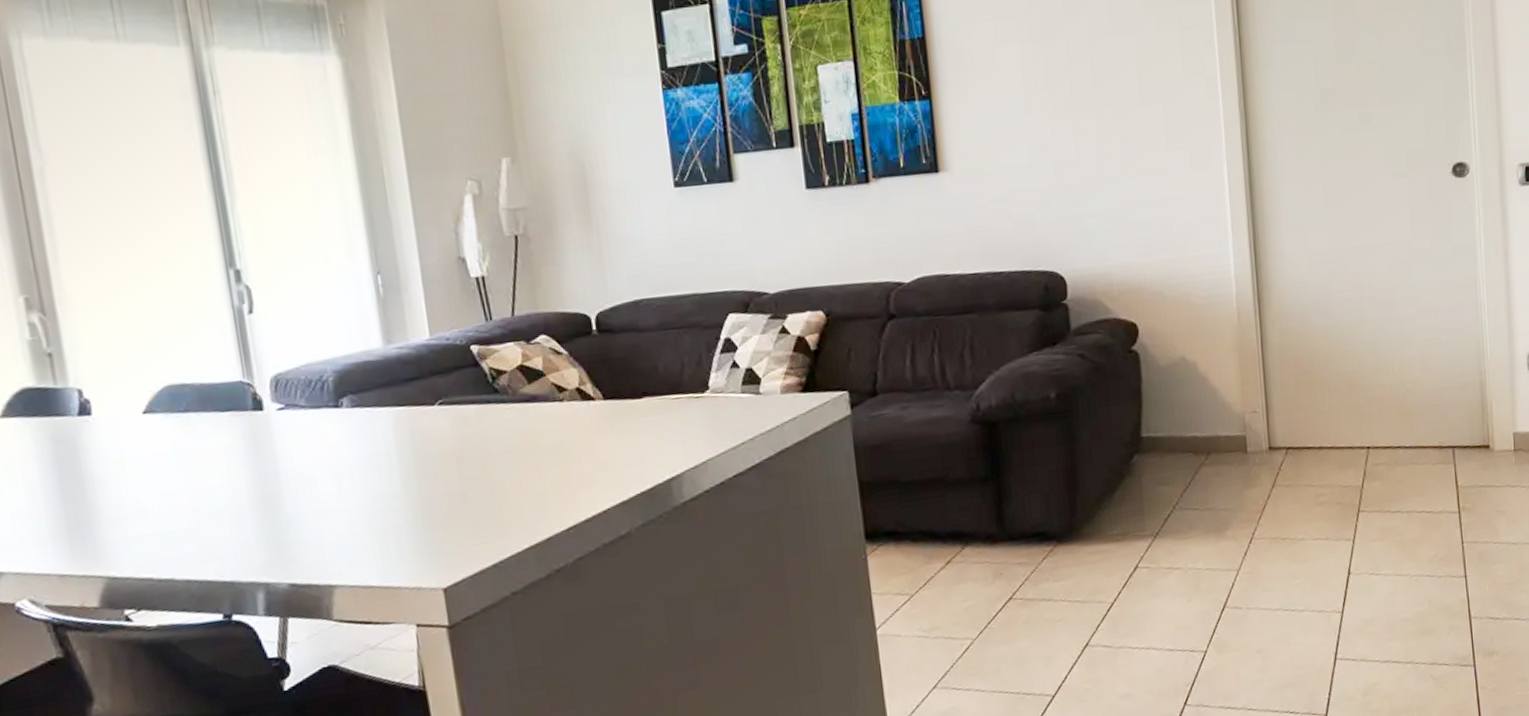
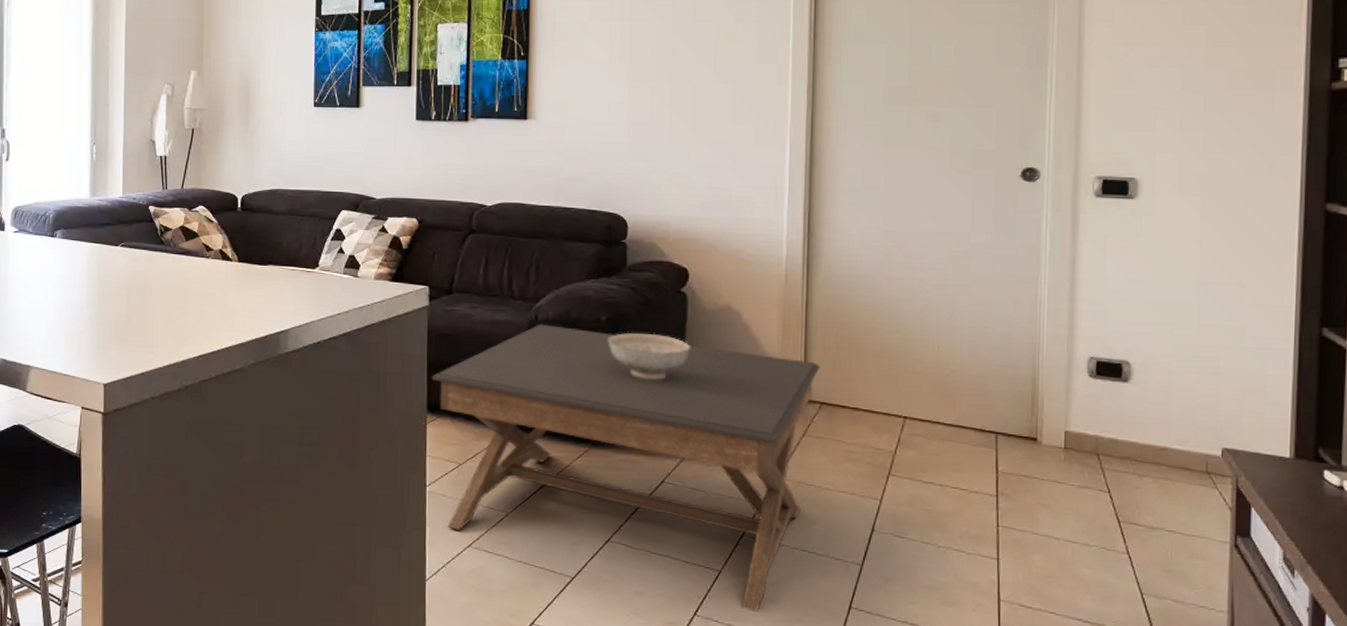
coffee table: none [865,405,1282,687] -> present [431,324,820,612]
decorative bowl: none [1060,402,1149,457] -> present [608,332,690,380]

